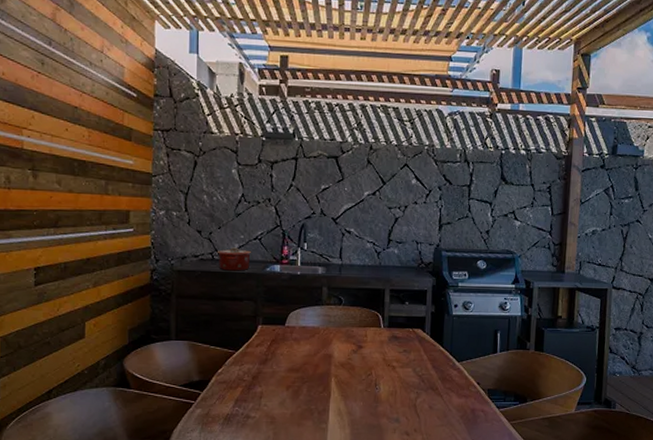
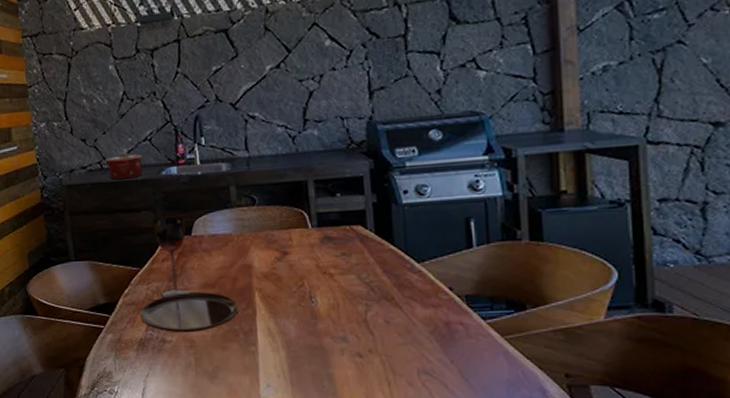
plate: none [229,375,316,410] -> present [140,292,238,332]
wineglass: none [251,307,281,378] -> present [153,216,190,298]

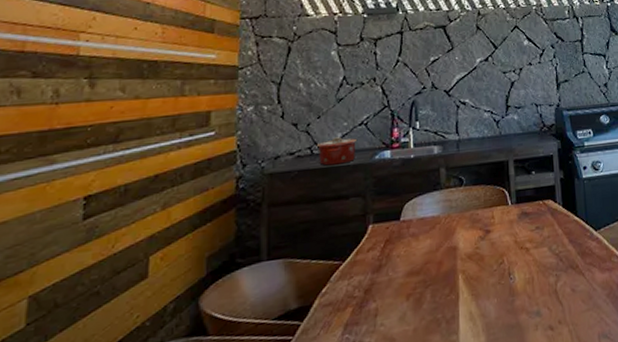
plate: present [140,292,238,332] -> none [337,280,442,333]
wineglass: present [153,216,190,298] -> none [362,201,394,293]

